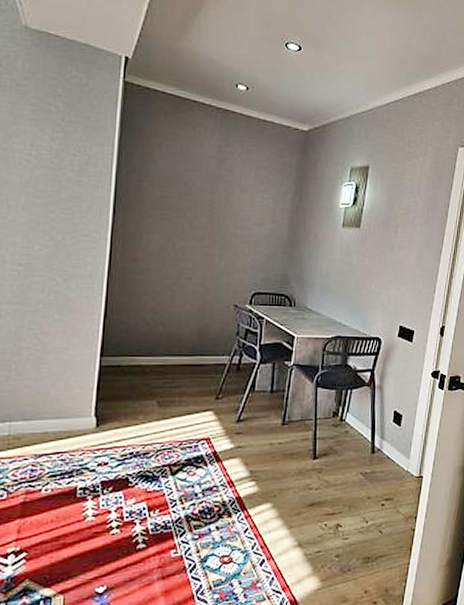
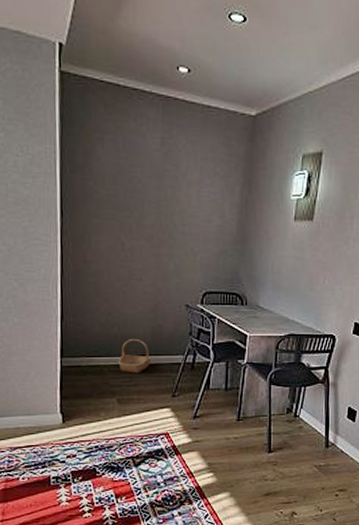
basket: none [161,339,197,375] -> present [118,339,152,374]

